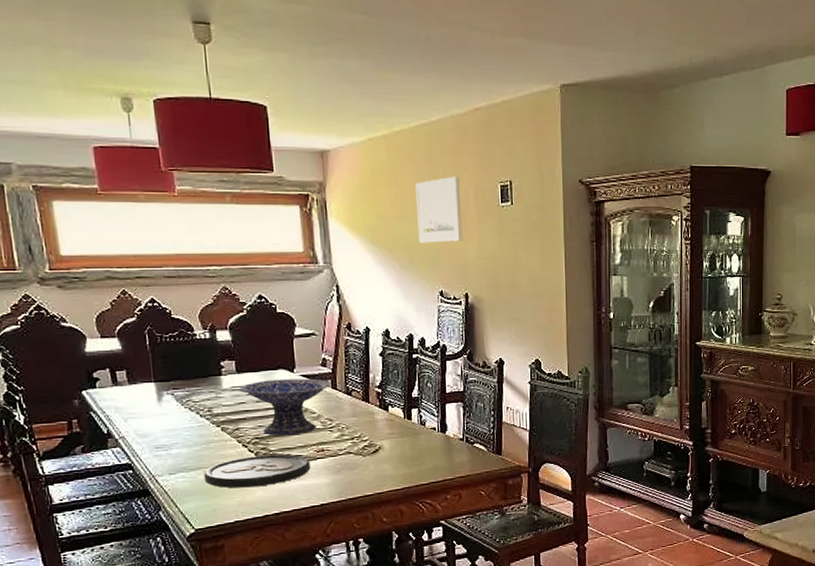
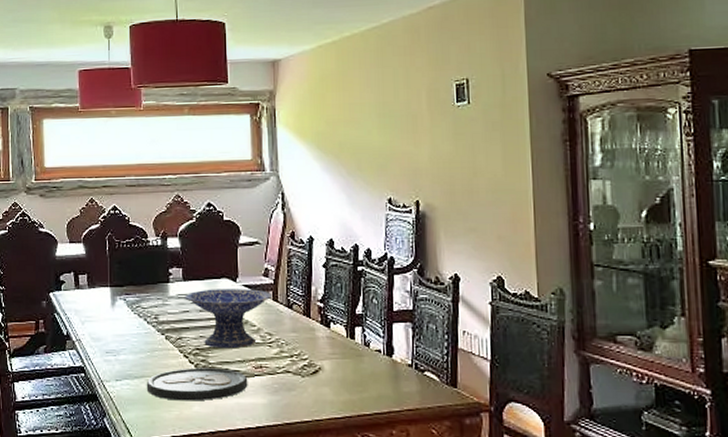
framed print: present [414,176,463,243] -> none [364,77,414,148]

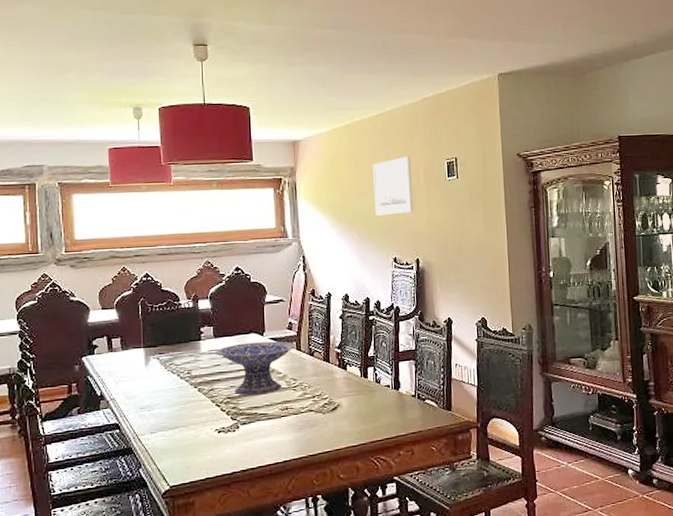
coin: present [146,368,248,401] -> none [180,413,275,446]
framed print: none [364,77,414,148] -> present [372,156,414,216]

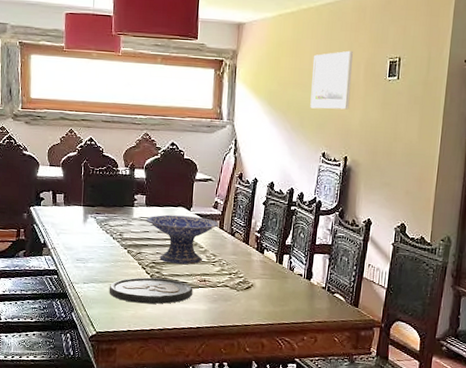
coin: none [180,413,275,446] -> present [109,277,193,304]

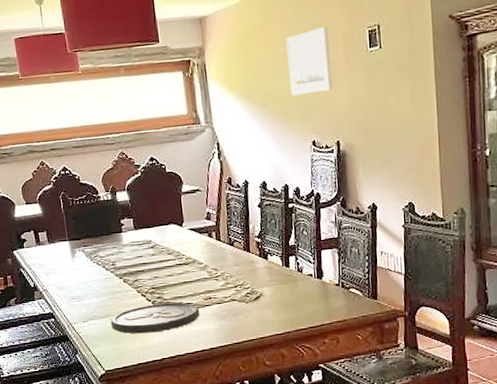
decorative bowl: present [146,214,219,265] -> none [137,231,216,286]

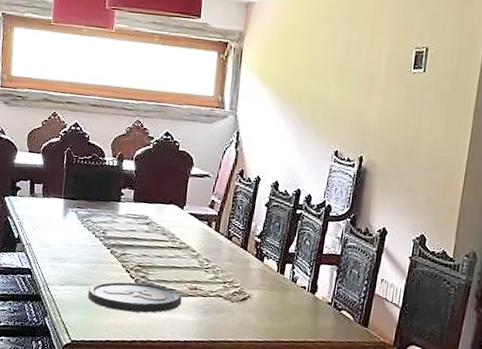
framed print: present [285,26,333,96] -> none [323,37,375,104]

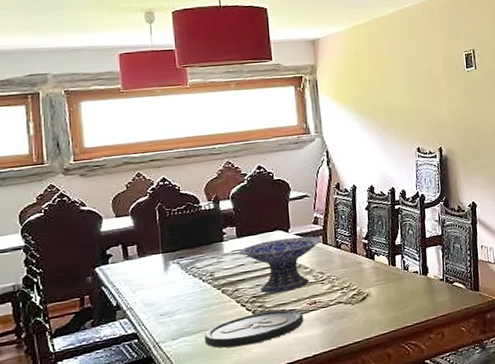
decorative bowl: none [133,212,215,270] -> present [239,236,323,293]

